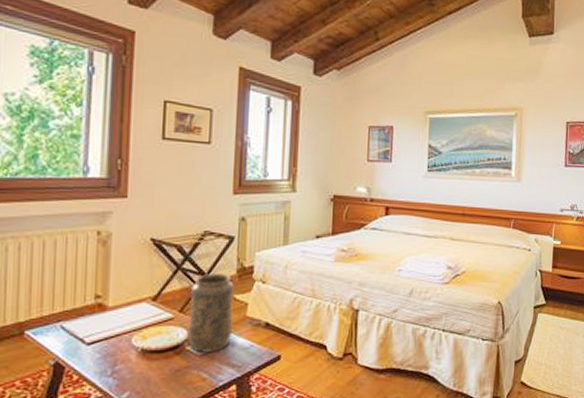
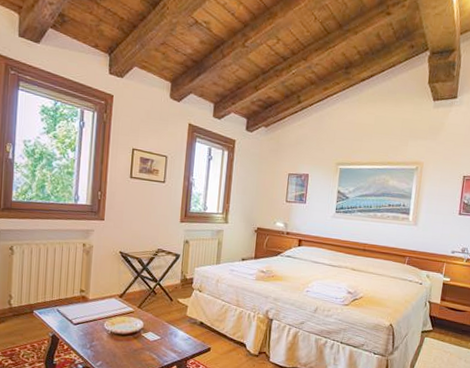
decorative vase: present [187,274,234,353] -> none [143,281,178,340]

